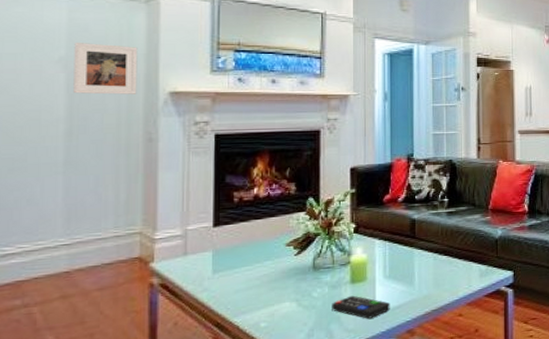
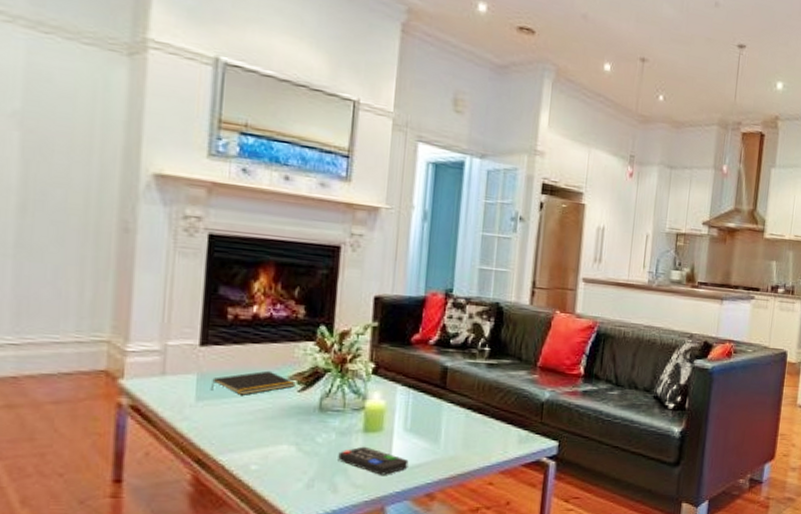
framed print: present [73,42,138,95] -> none [30,93,116,171]
notepad: none [223,240,292,264] -> present [210,370,296,395]

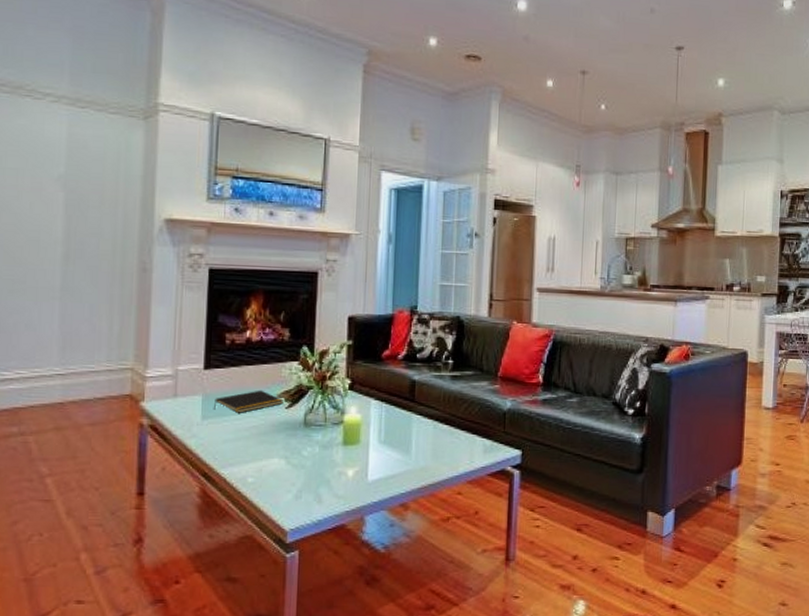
remote control: present [338,446,409,475] -> none [322,458,384,486]

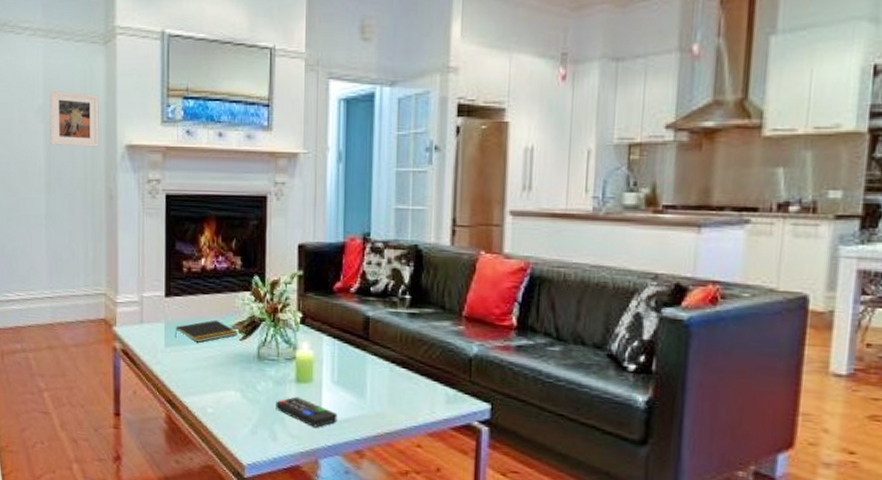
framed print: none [71,159,135,220] -> present [49,90,99,147]
remote control: none [322,458,384,486] -> present [276,396,338,428]

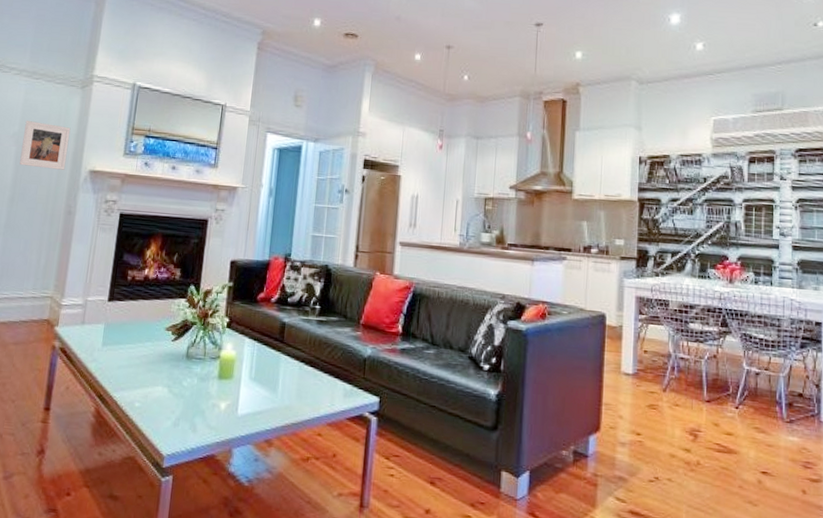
notepad: present [174,319,237,343] -> none [112,322,171,343]
remote control: present [276,396,338,428] -> none [198,391,252,419]

